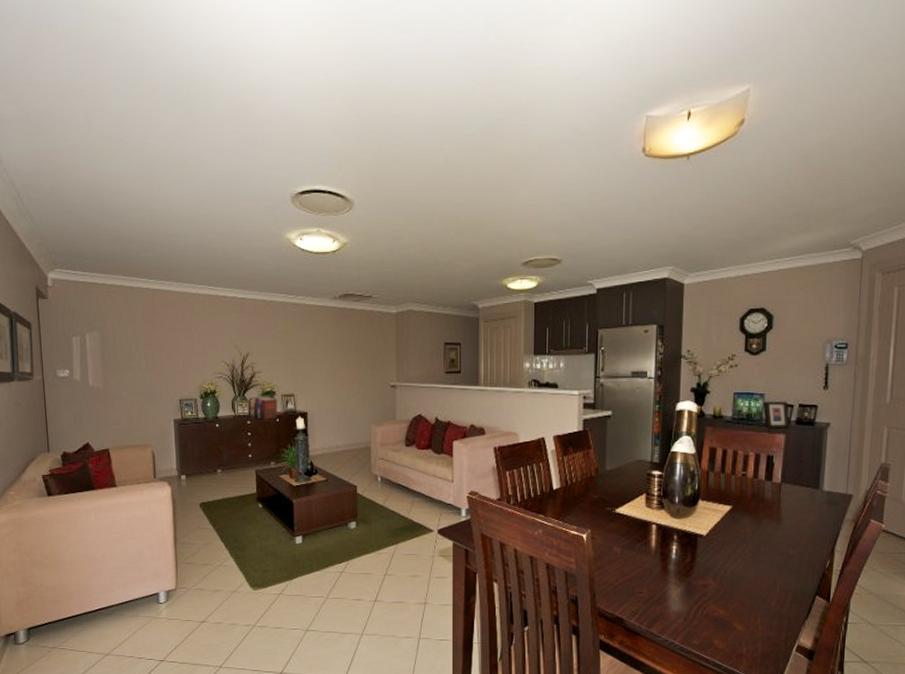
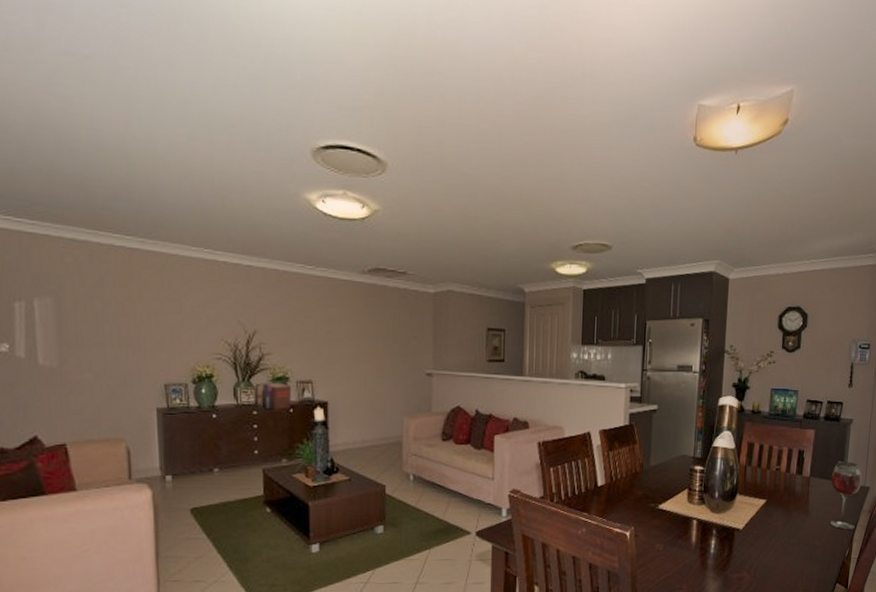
picture frame: present [763,401,790,428] -> none [796,398,819,423]
wineglass: none [806,467,843,539] -> present [829,461,862,530]

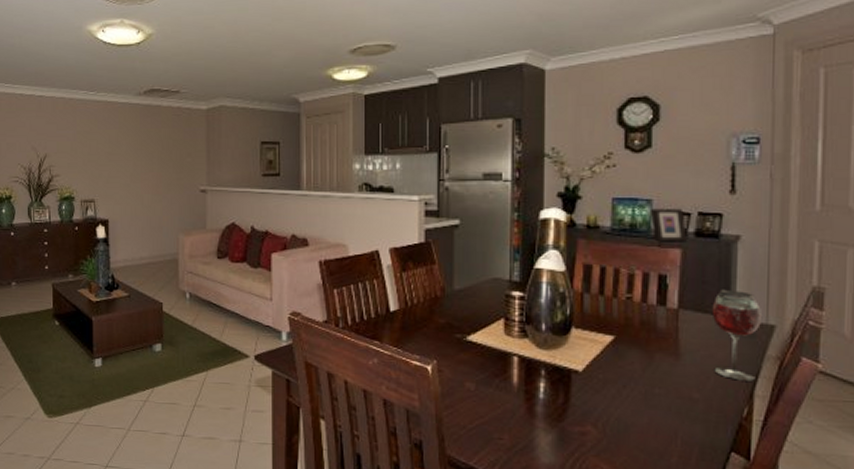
books: present [255,382,291,411] -> none [45,201,76,229]
picture frame: none [796,398,819,423] -> present [651,208,687,241]

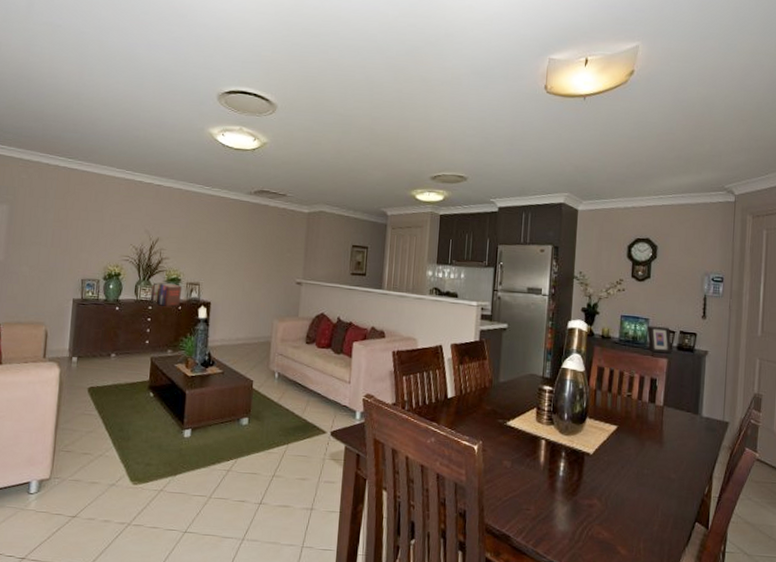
books: none [45,201,76,229] -> present [151,282,182,308]
wineglass: present [711,289,761,381] -> none [686,392,720,466]

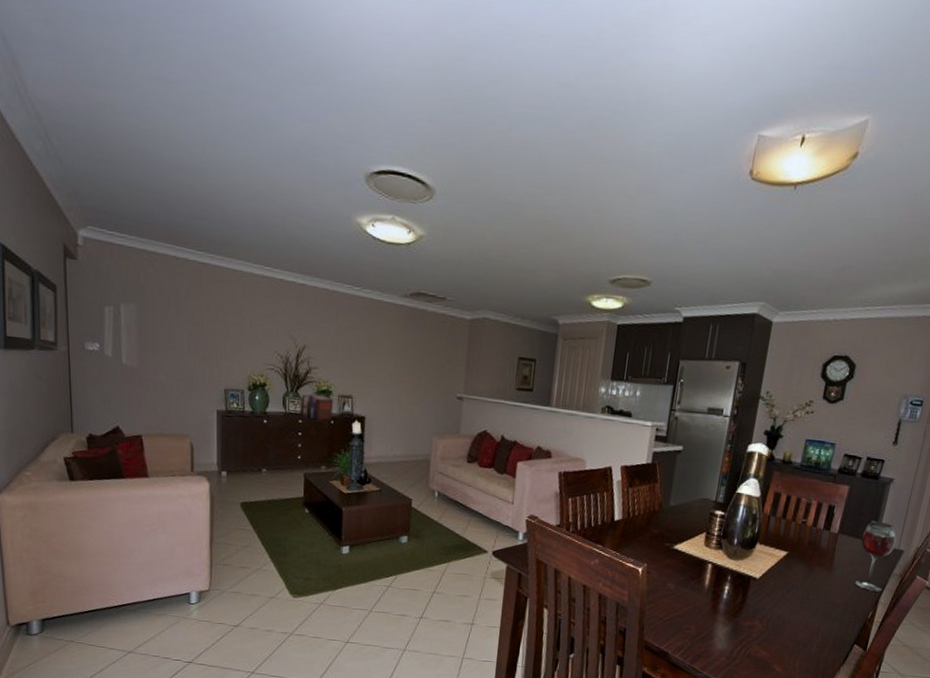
picture frame: present [647,326,672,353] -> none [831,451,857,480]
wineglass: none [686,392,720,466] -> present [854,520,897,592]

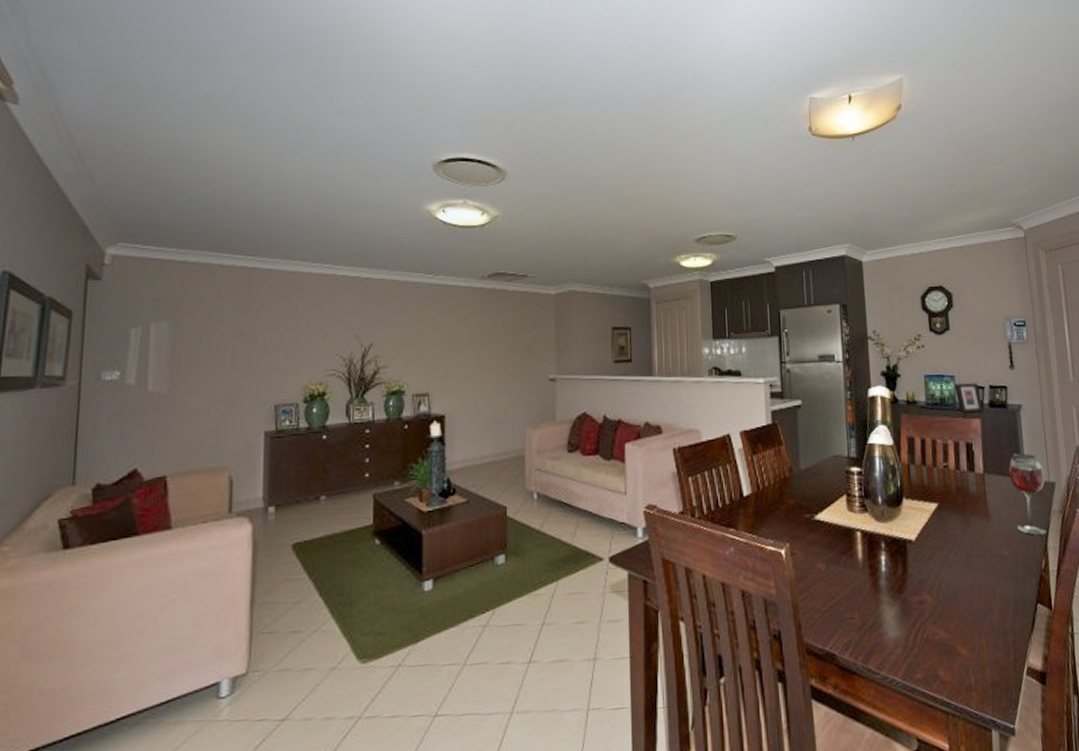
books: present [301,393,333,422] -> none [368,396,406,429]
picture frame: none [831,451,857,480] -> present [954,383,984,412]

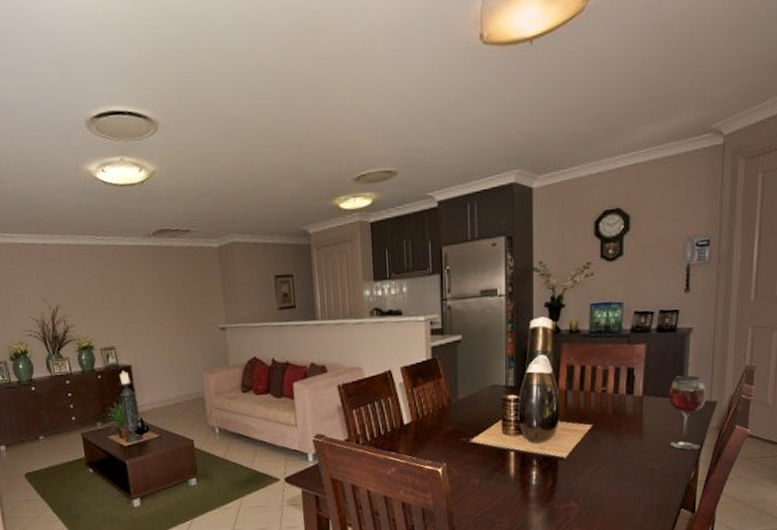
picture frame: present [954,383,984,412] -> none [622,308,650,339]

